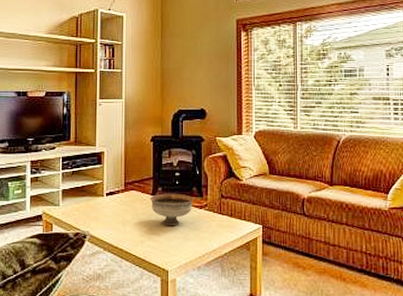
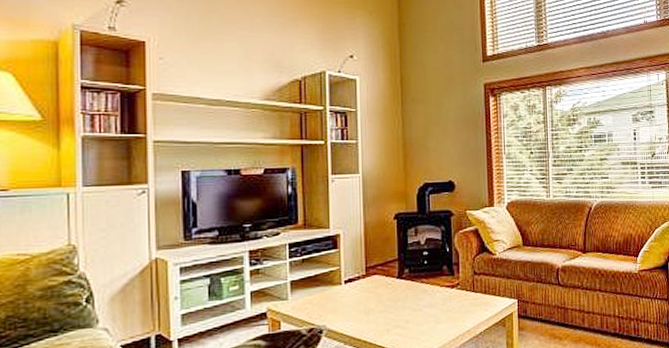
bowl: present [150,193,195,226] -> none [395,274,445,311]

